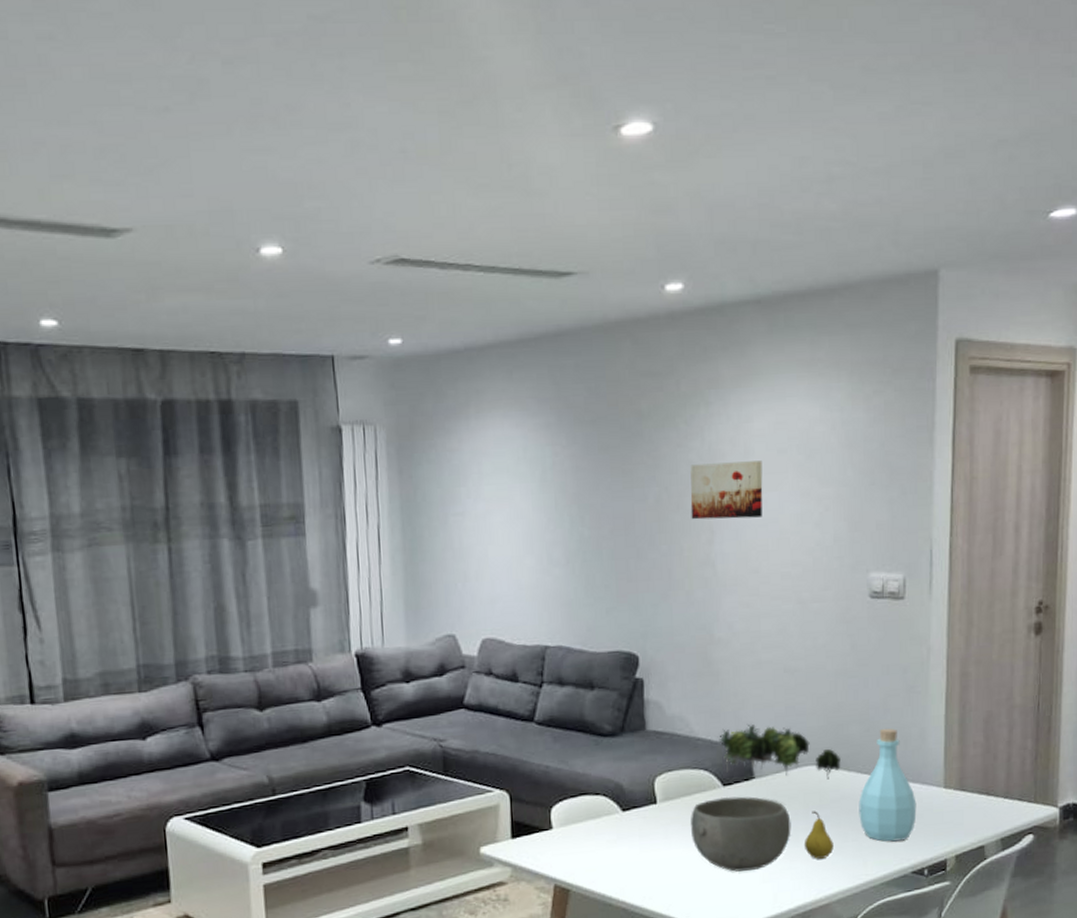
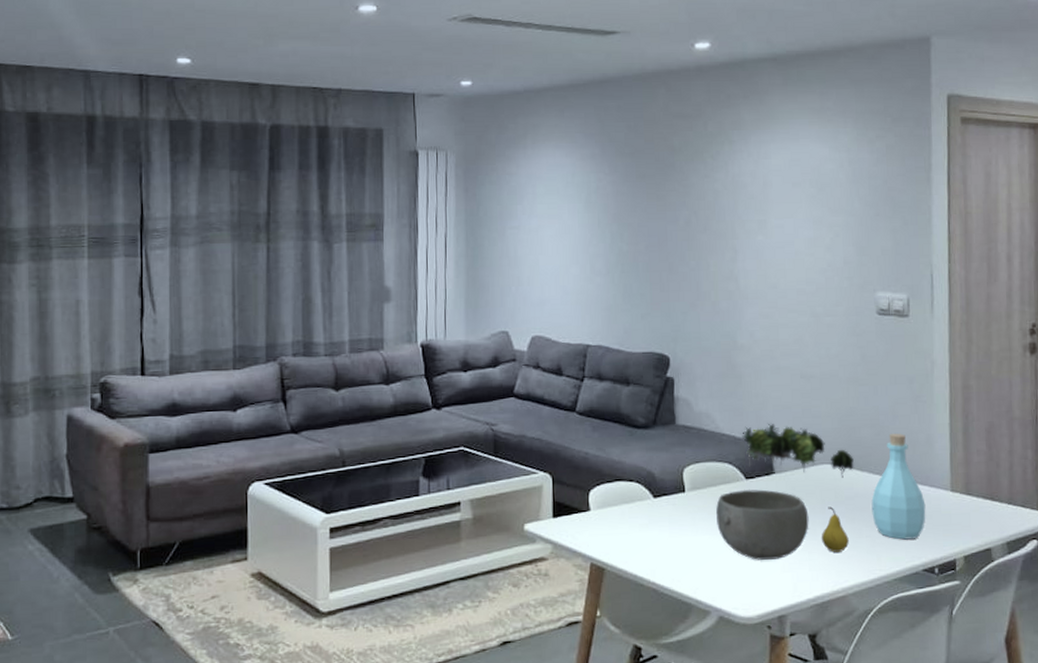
wall art: present [690,460,763,520] -> none [716,191,780,241]

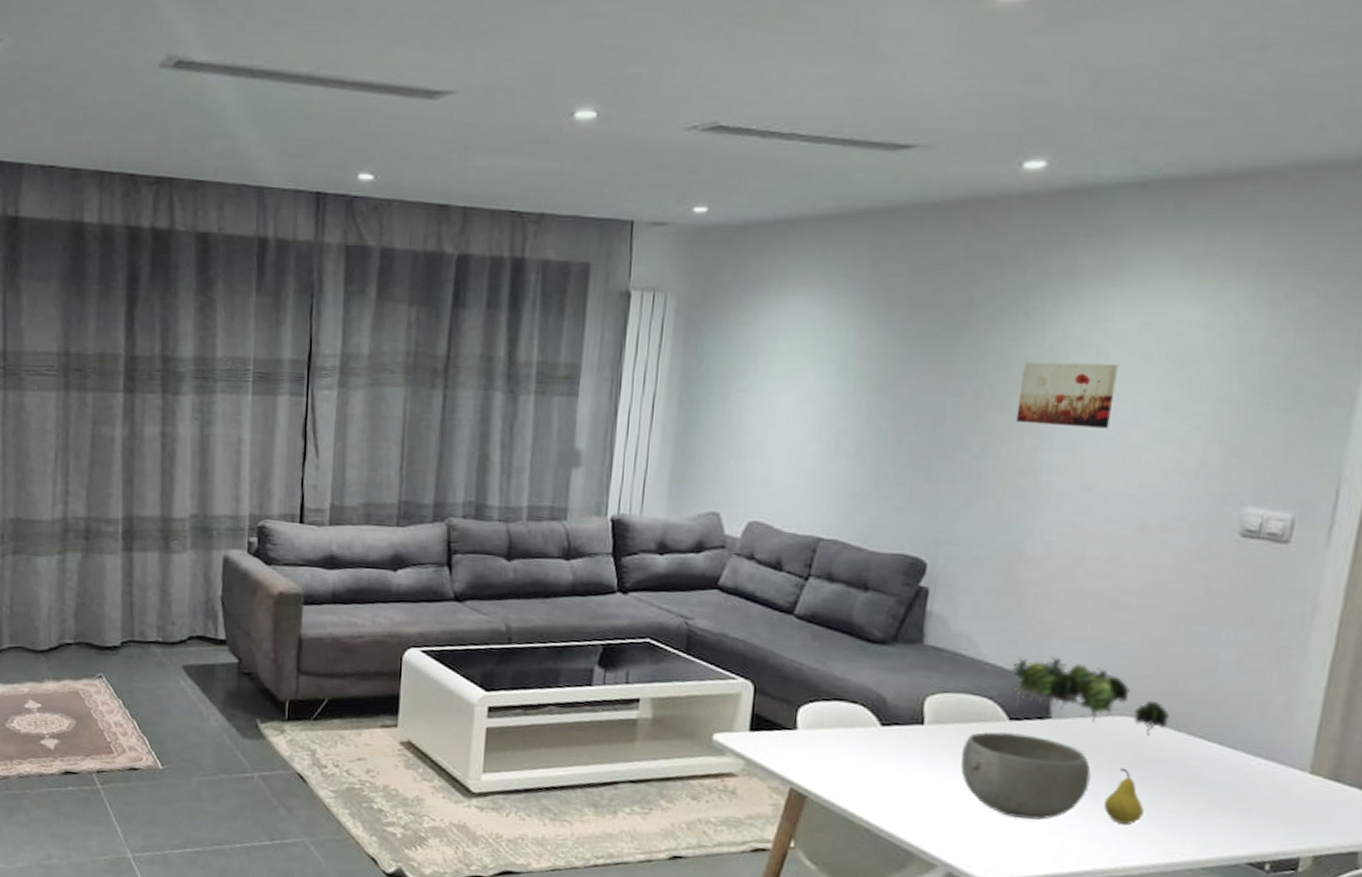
wall art: none [716,191,780,241] -> present [1015,362,1118,428]
bottle: present [871,434,926,540] -> none [1183,691,1268,825]

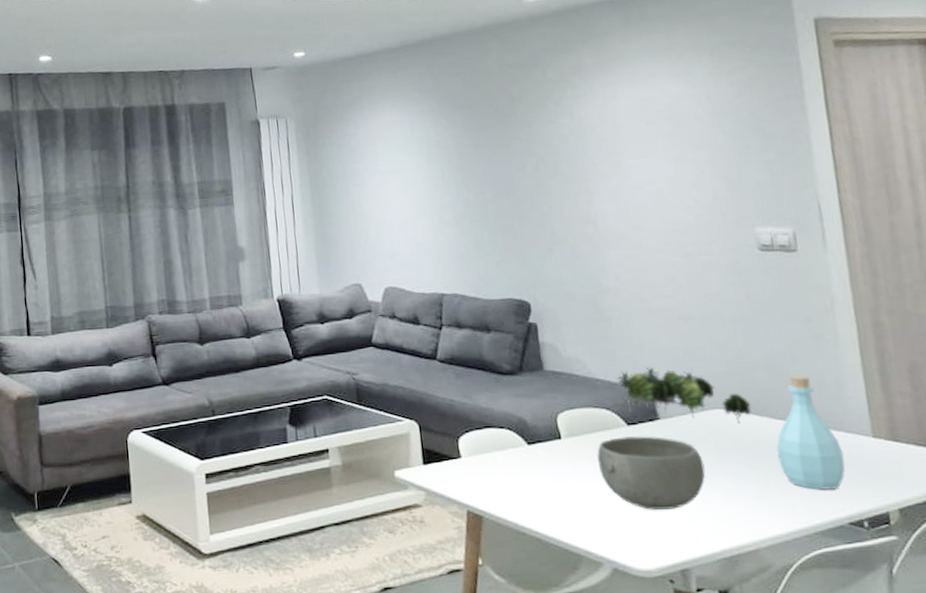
wall art: present [1015,362,1118,428] -> none [563,132,638,184]
fruit: present [1103,768,1144,824] -> none [721,454,755,503]
bottle: none [1183,691,1268,825] -> present [776,375,845,490]

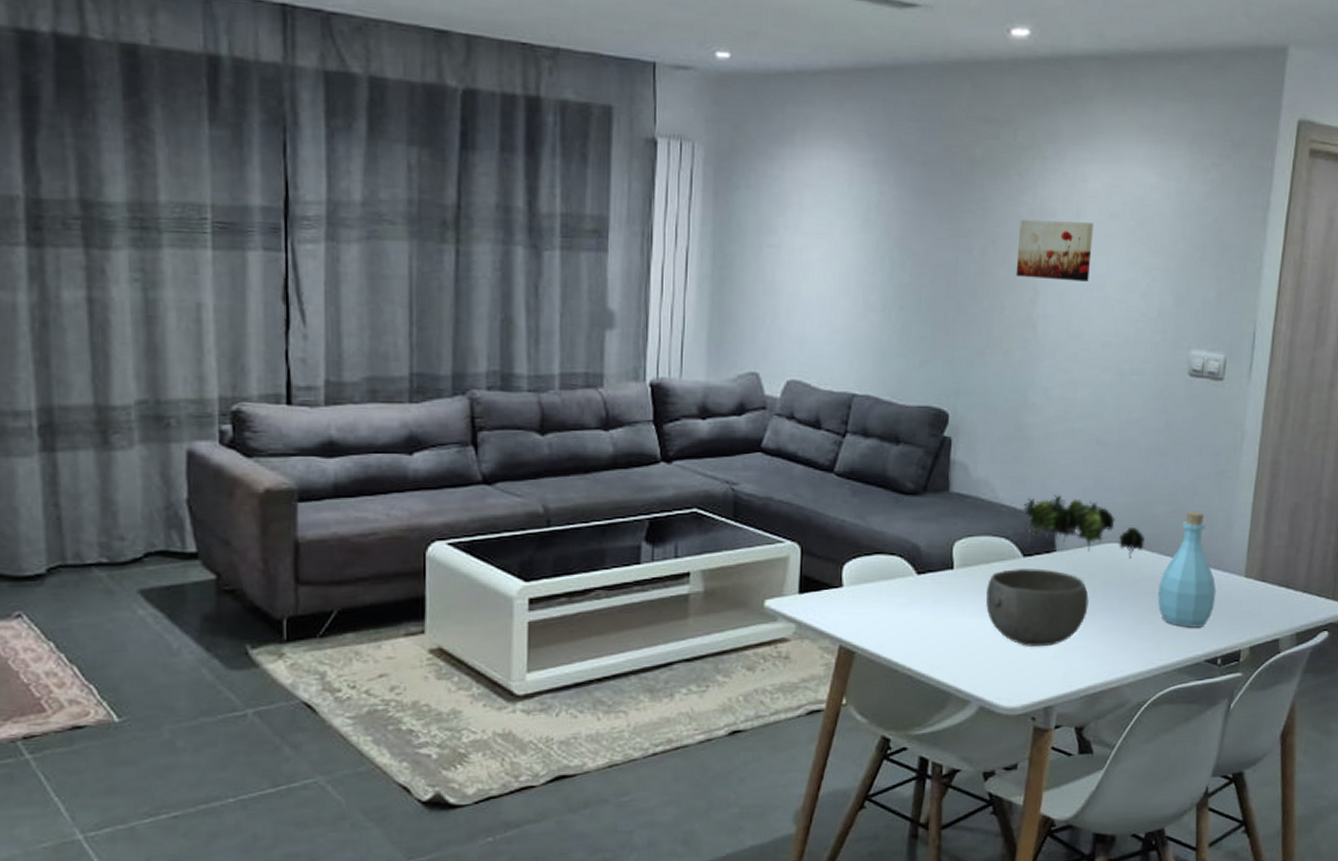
wall art: none [563,132,638,184] -> present [1016,219,1093,282]

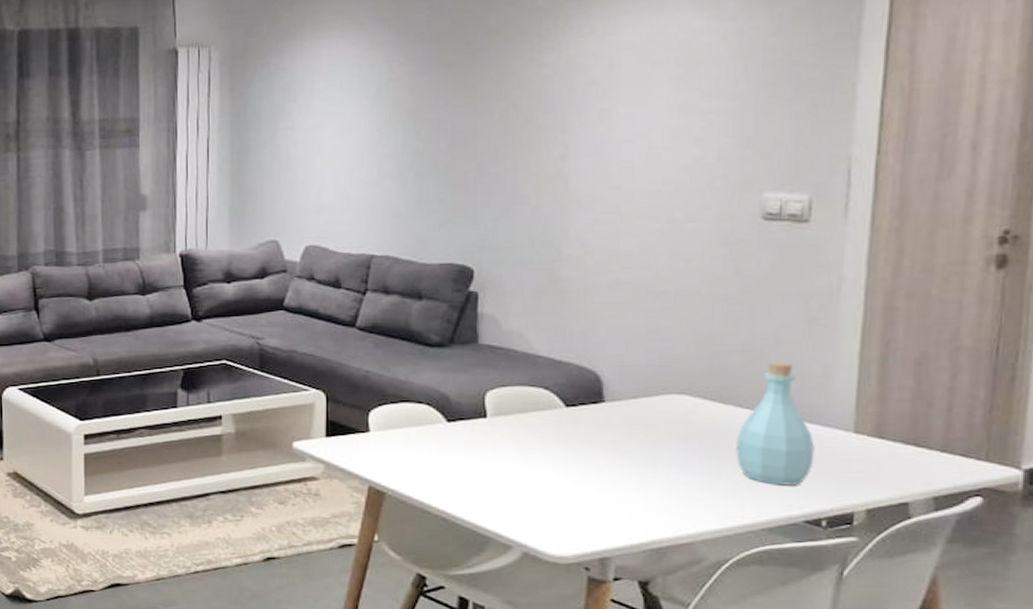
bowl: present [986,567,1089,646] -> none [525,417,648,497]
wall art: present [1016,219,1093,282] -> none [542,74,631,135]
potted plant: present [1023,494,1145,559] -> none [563,345,715,411]

